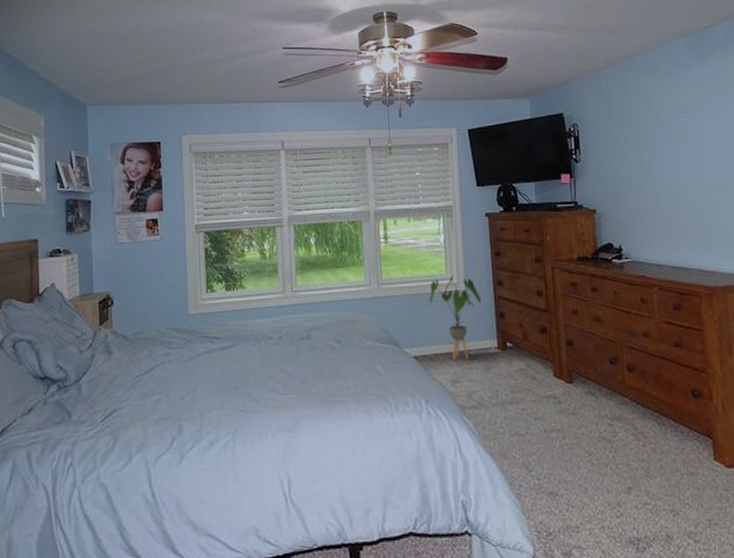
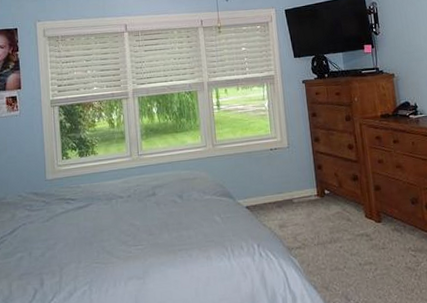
house plant: present [429,276,482,361] -> none [257,135,302,209]

